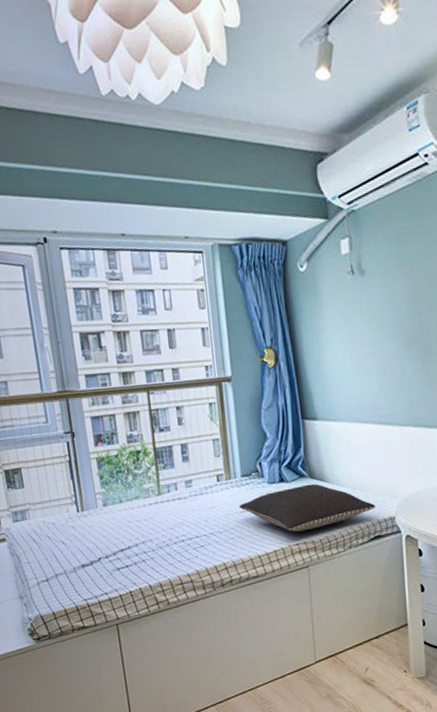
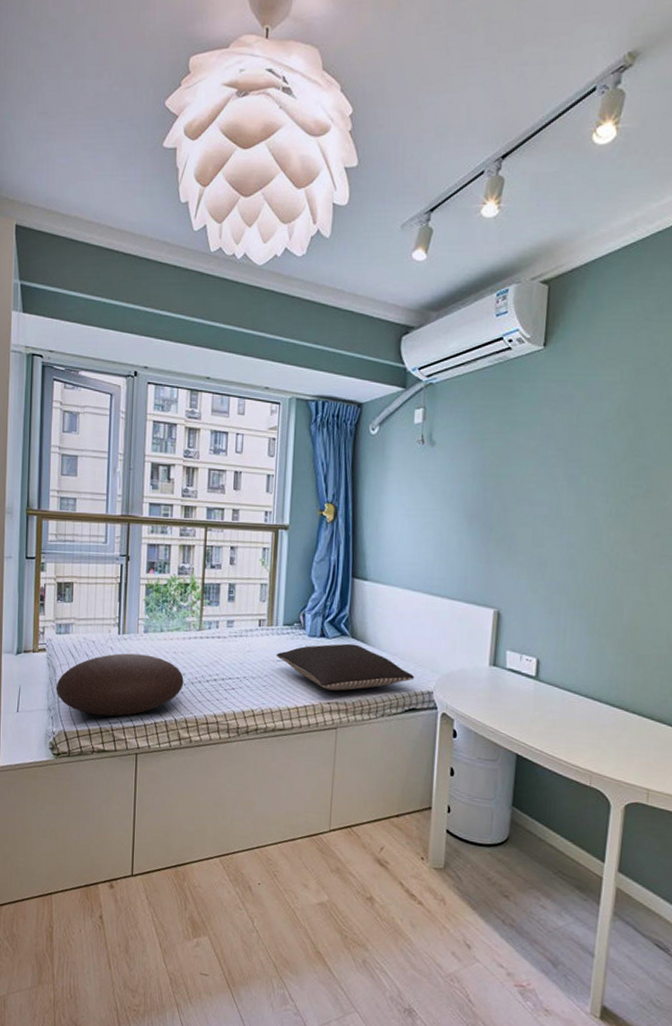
cushion: none [23,527,152,595] -> present [56,653,184,717]

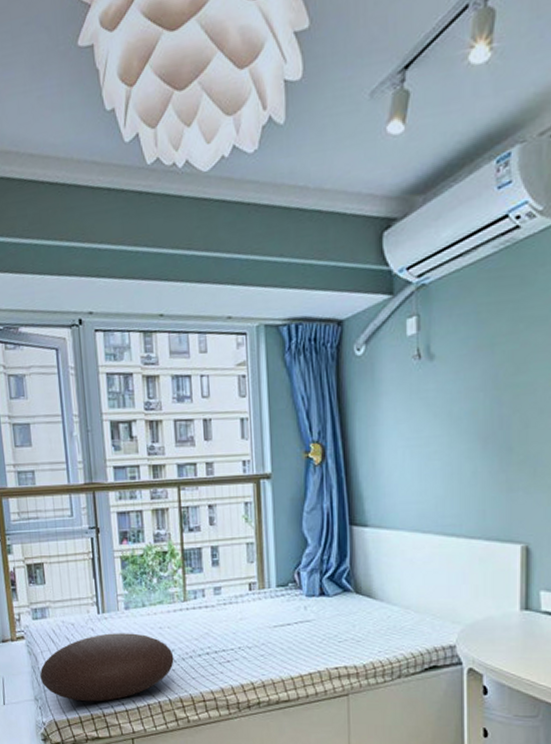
pillow: present [276,643,415,691] -> none [272,600,433,654]

